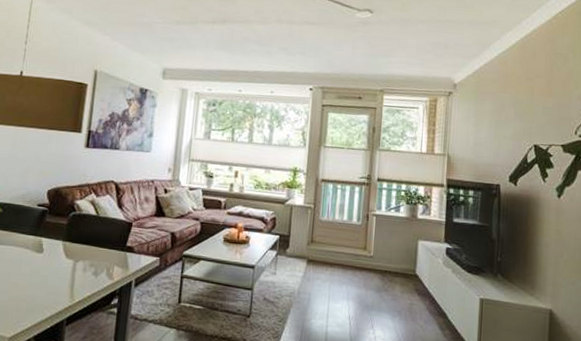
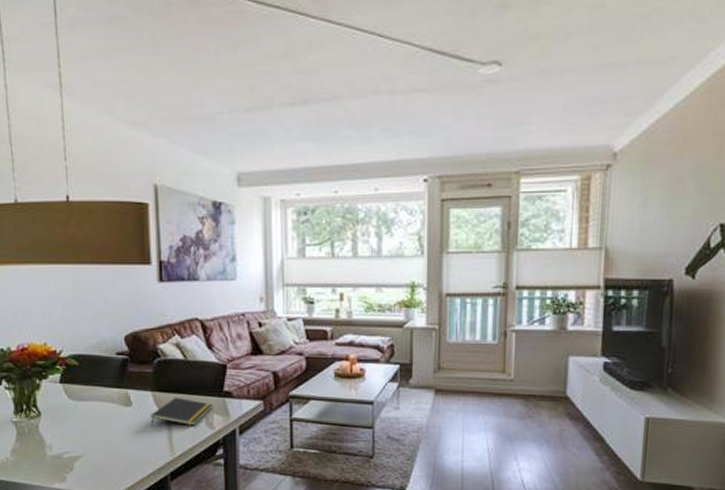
notepad: none [57,248,116,276] -> present [151,397,213,427]

